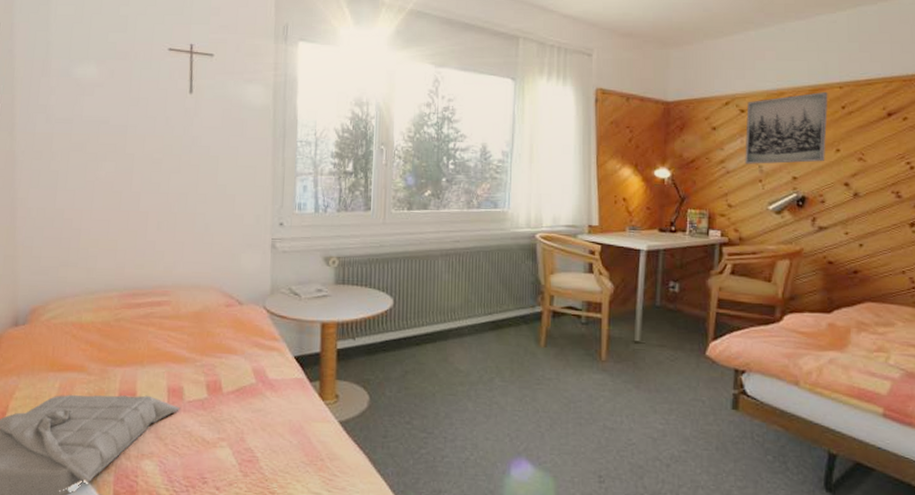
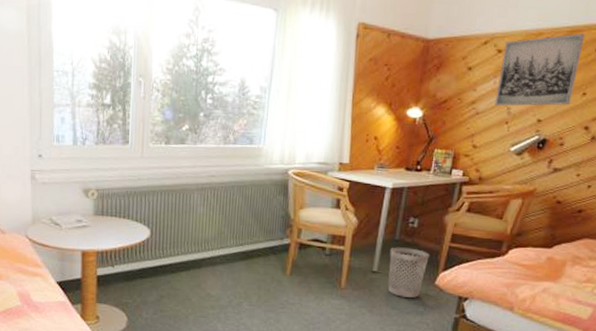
wastebasket: none [652,314,696,371] -> present [388,247,430,298]

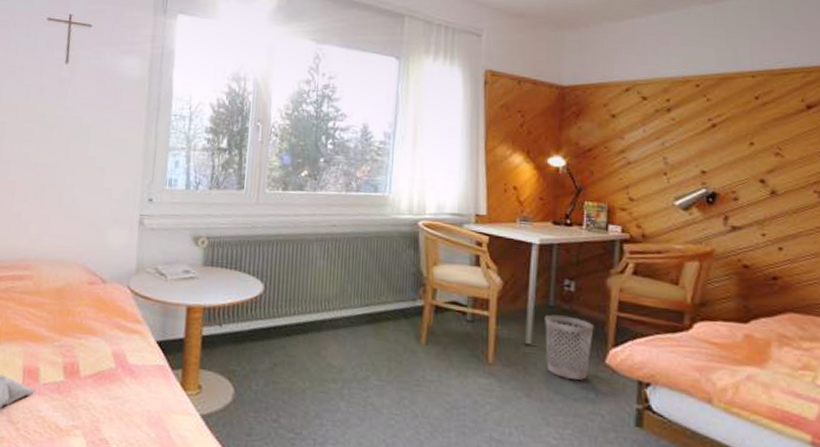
wall art: present [495,34,585,106] -> none [647,81,740,156]

